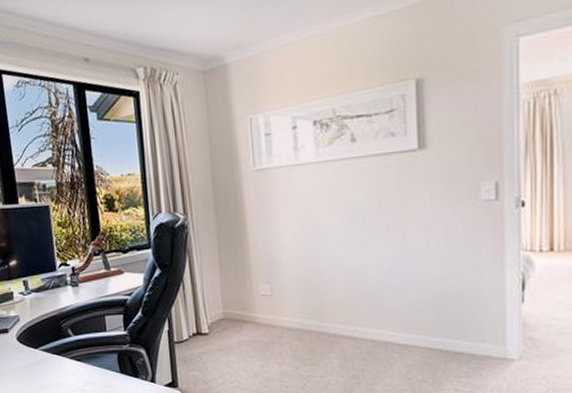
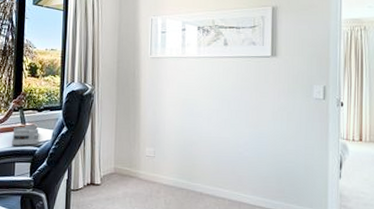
desk organizer: none [97,270,129,297] -> present [12,125,39,146]

